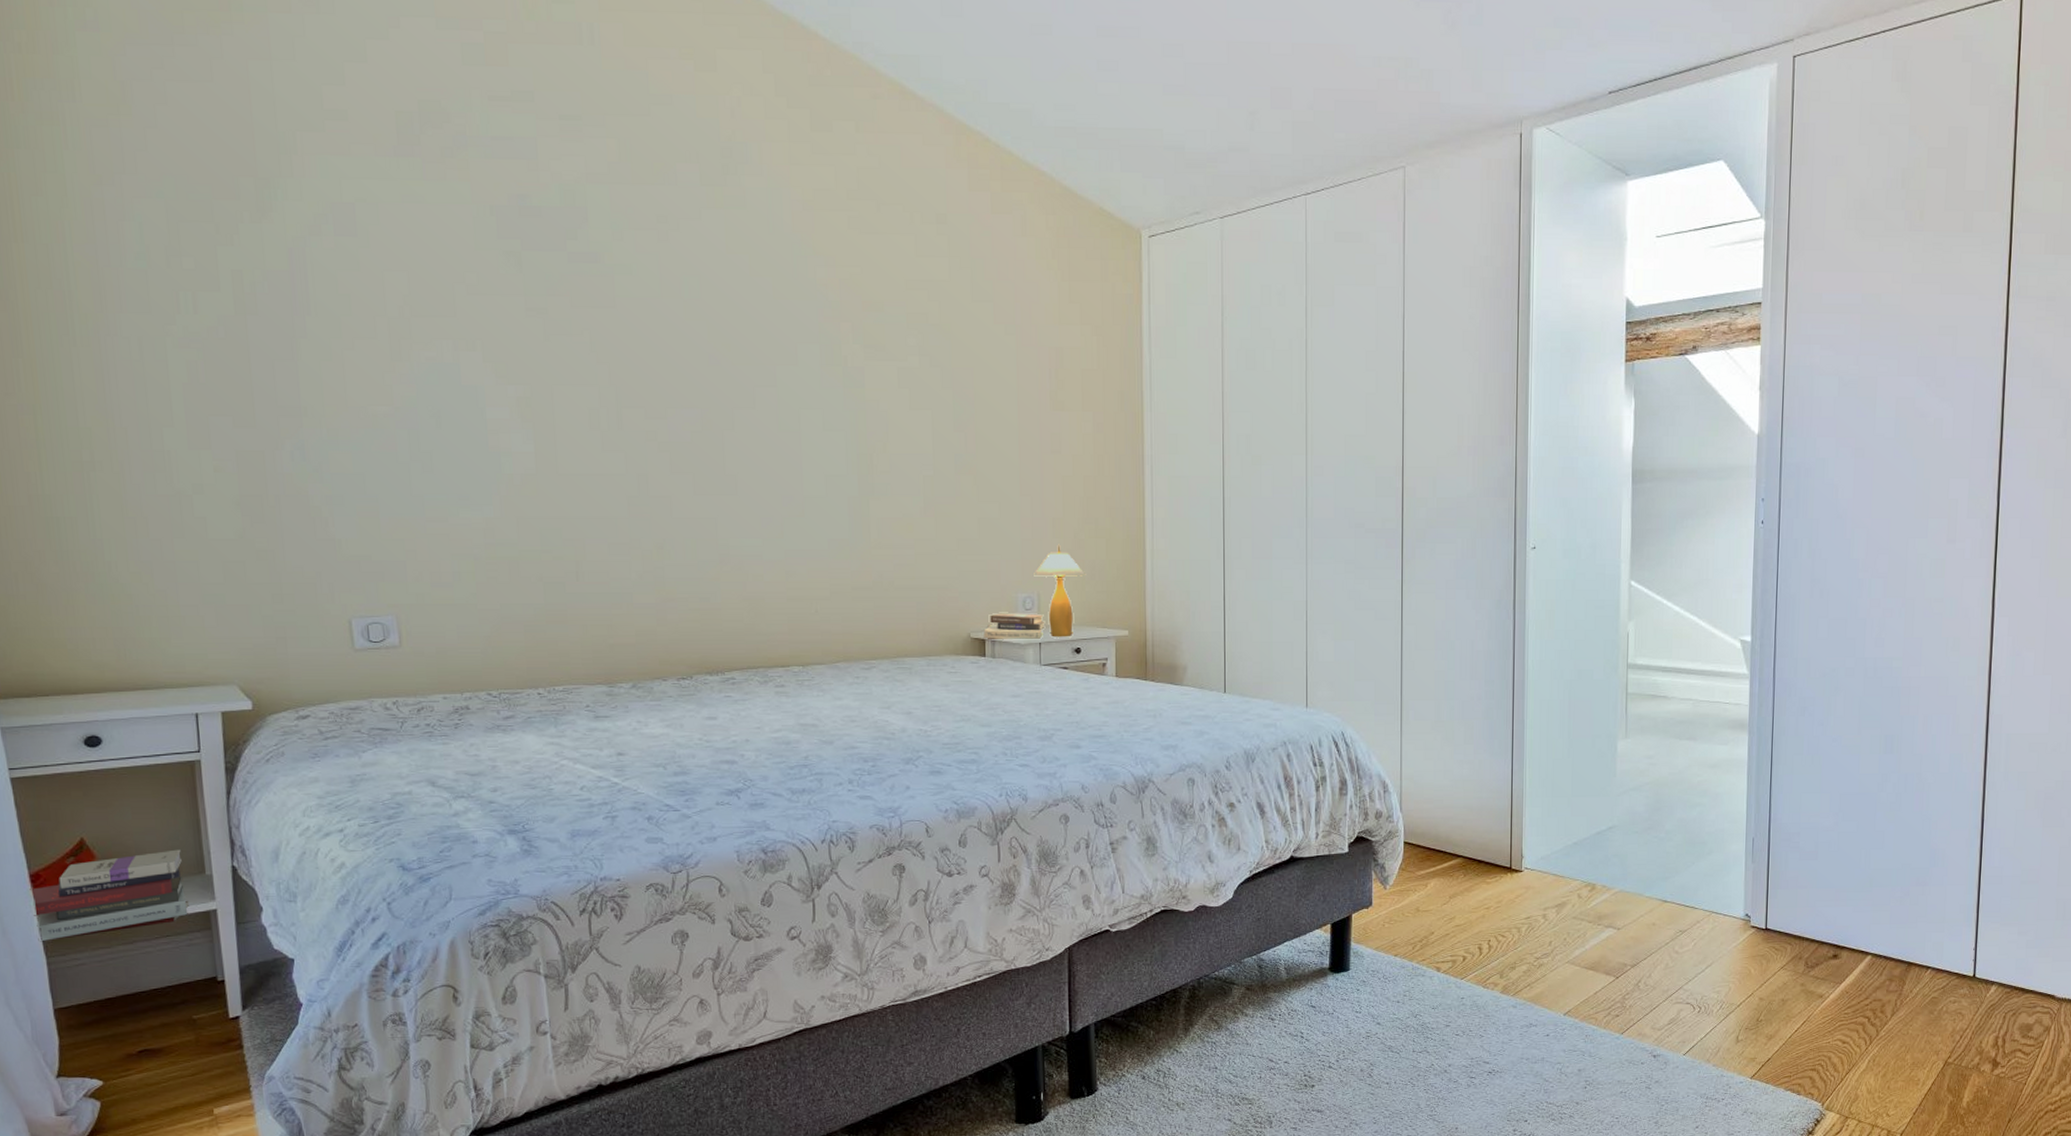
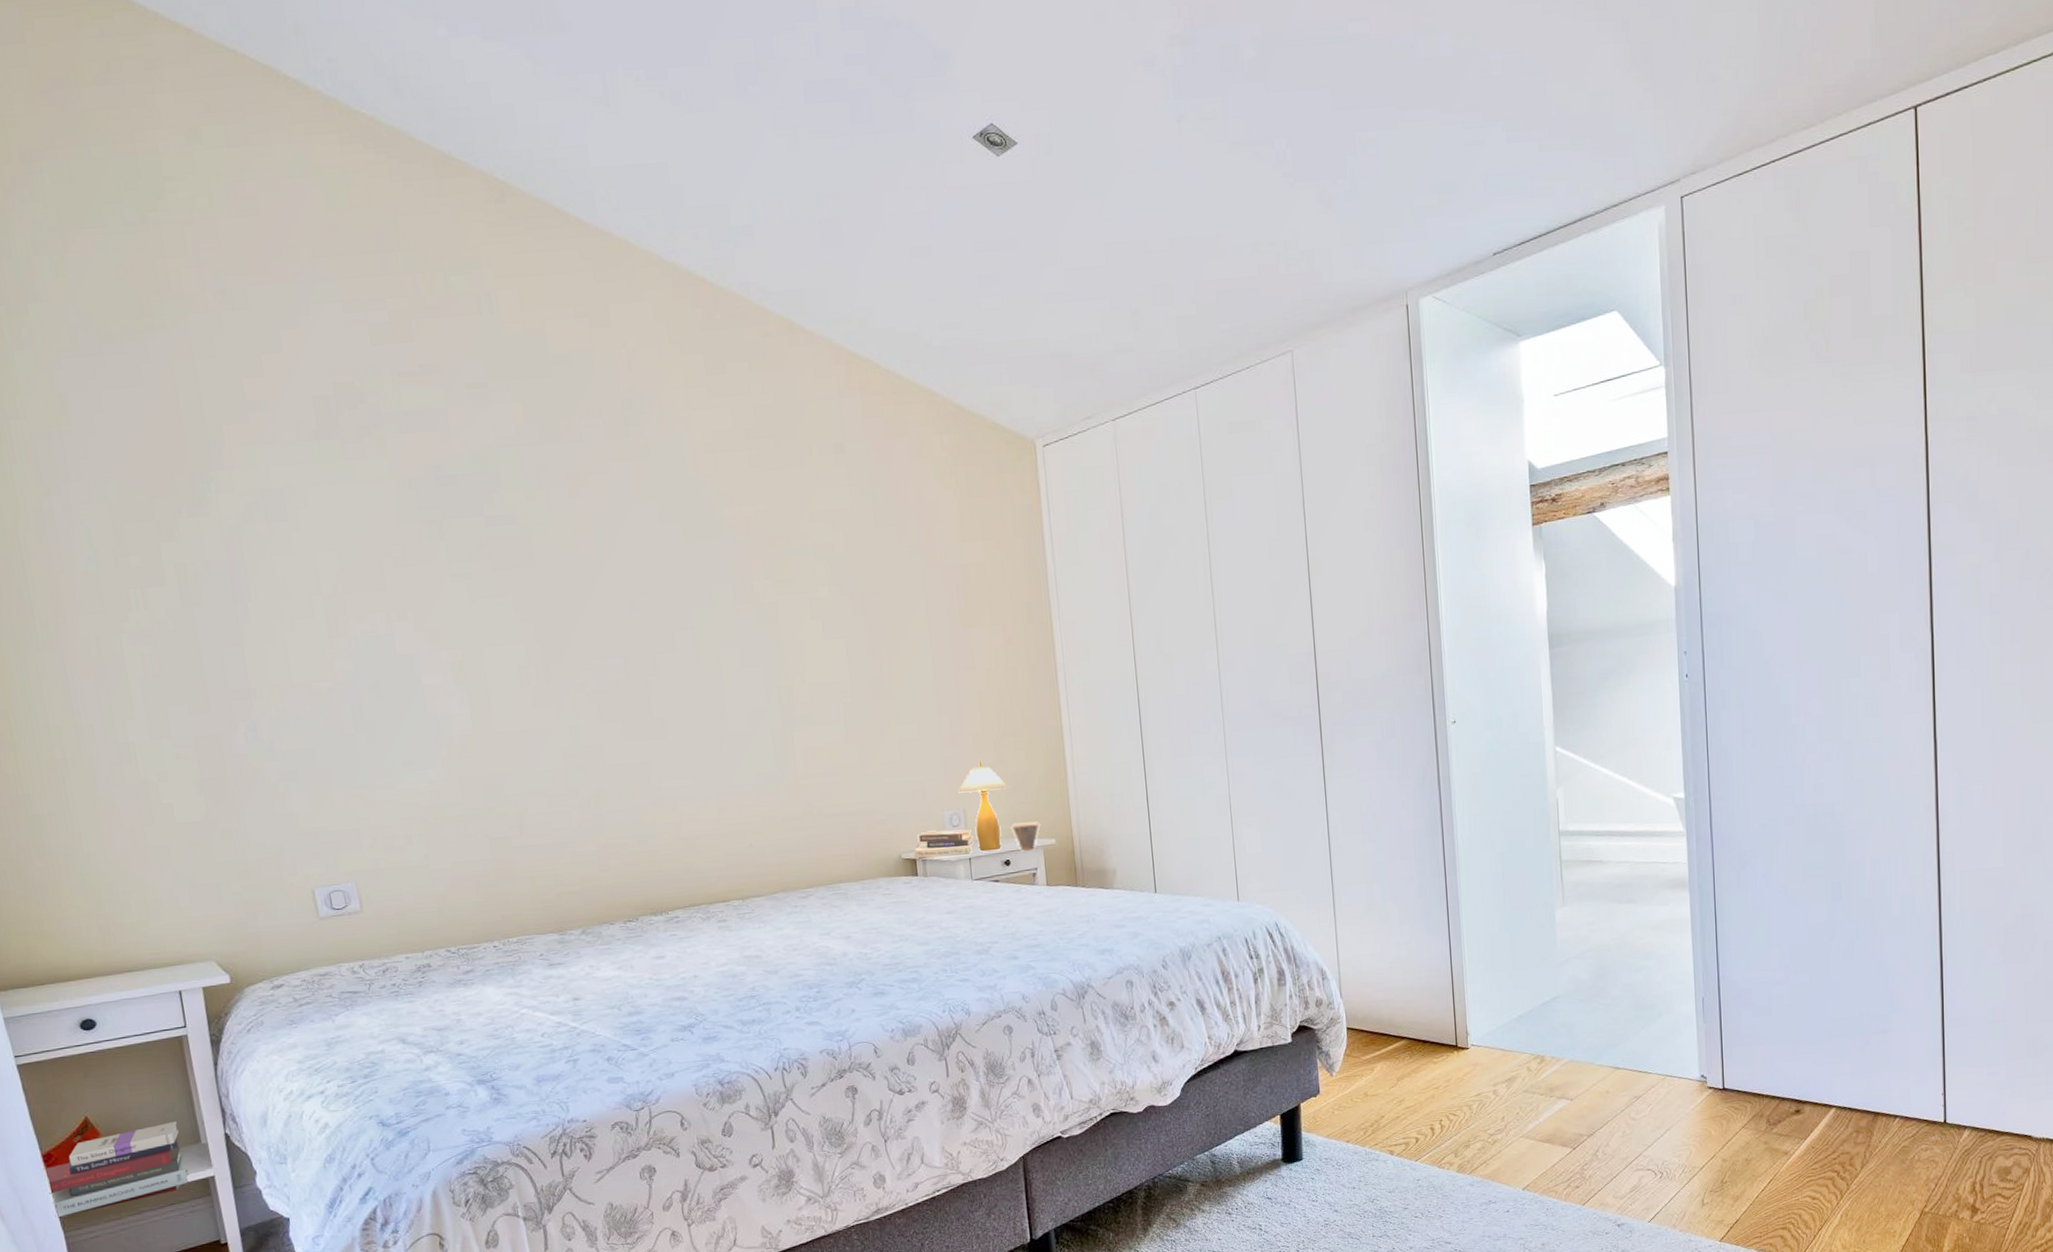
cup: none [1086,613,1112,640] -> present [1012,823,1039,851]

